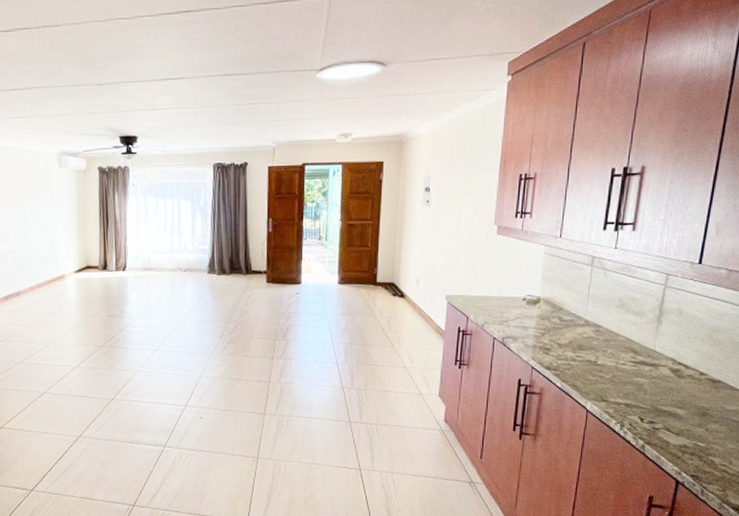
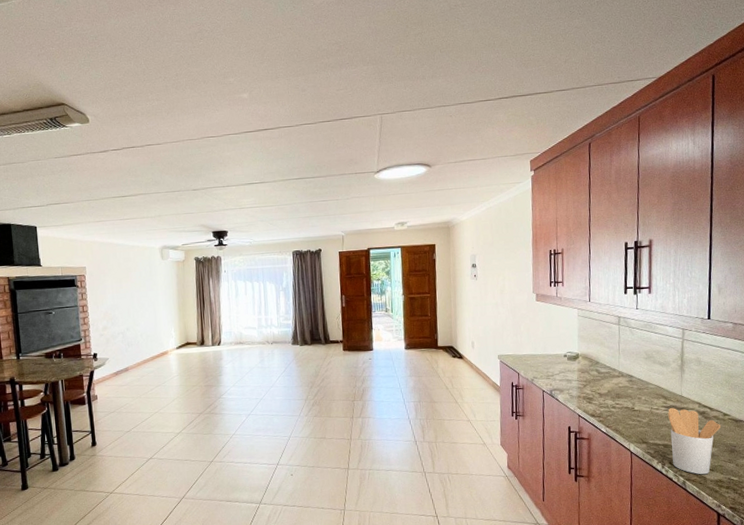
utensil holder: none [633,364,696,439] -> present [668,408,721,475]

